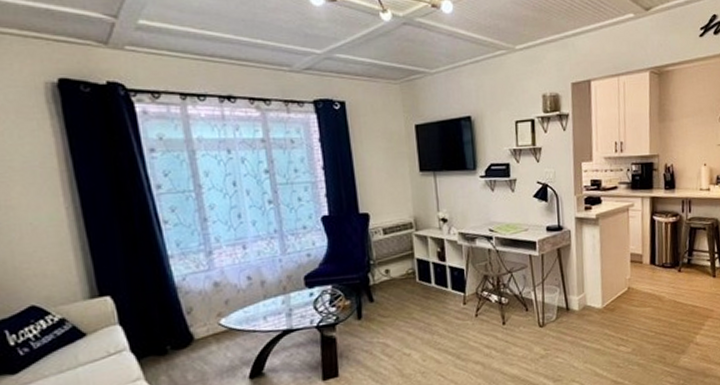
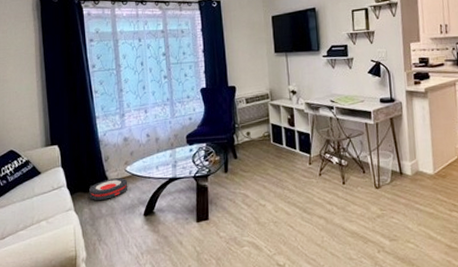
robot vacuum: none [165,333,225,365] -> present [89,178,128,200]

